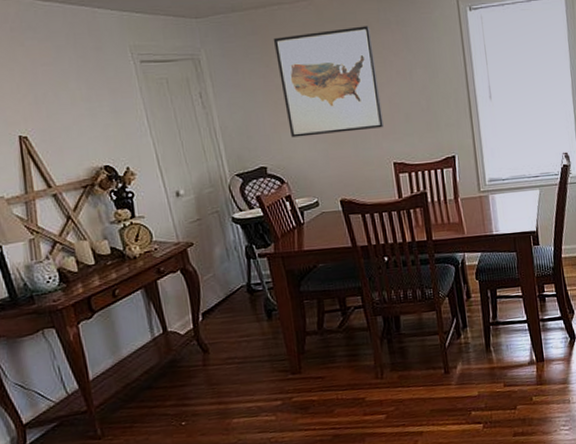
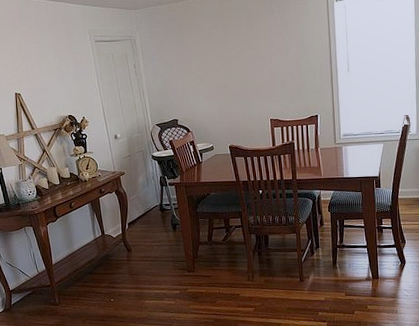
wall art: present [273,26,384,138] -> none [187,14,264,98]

